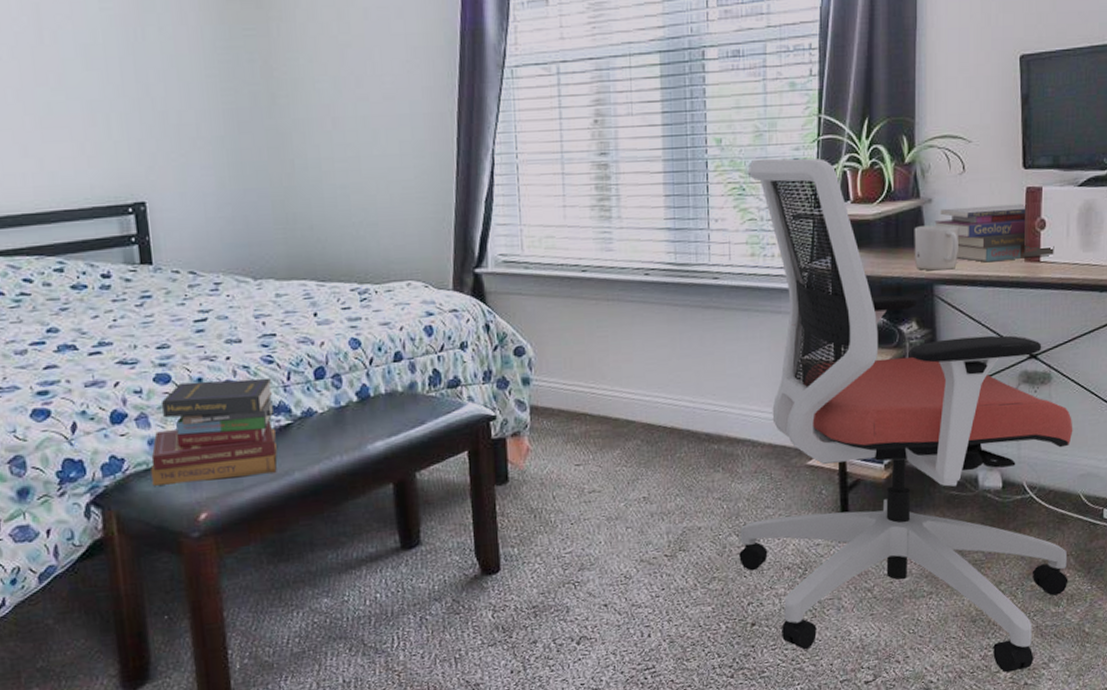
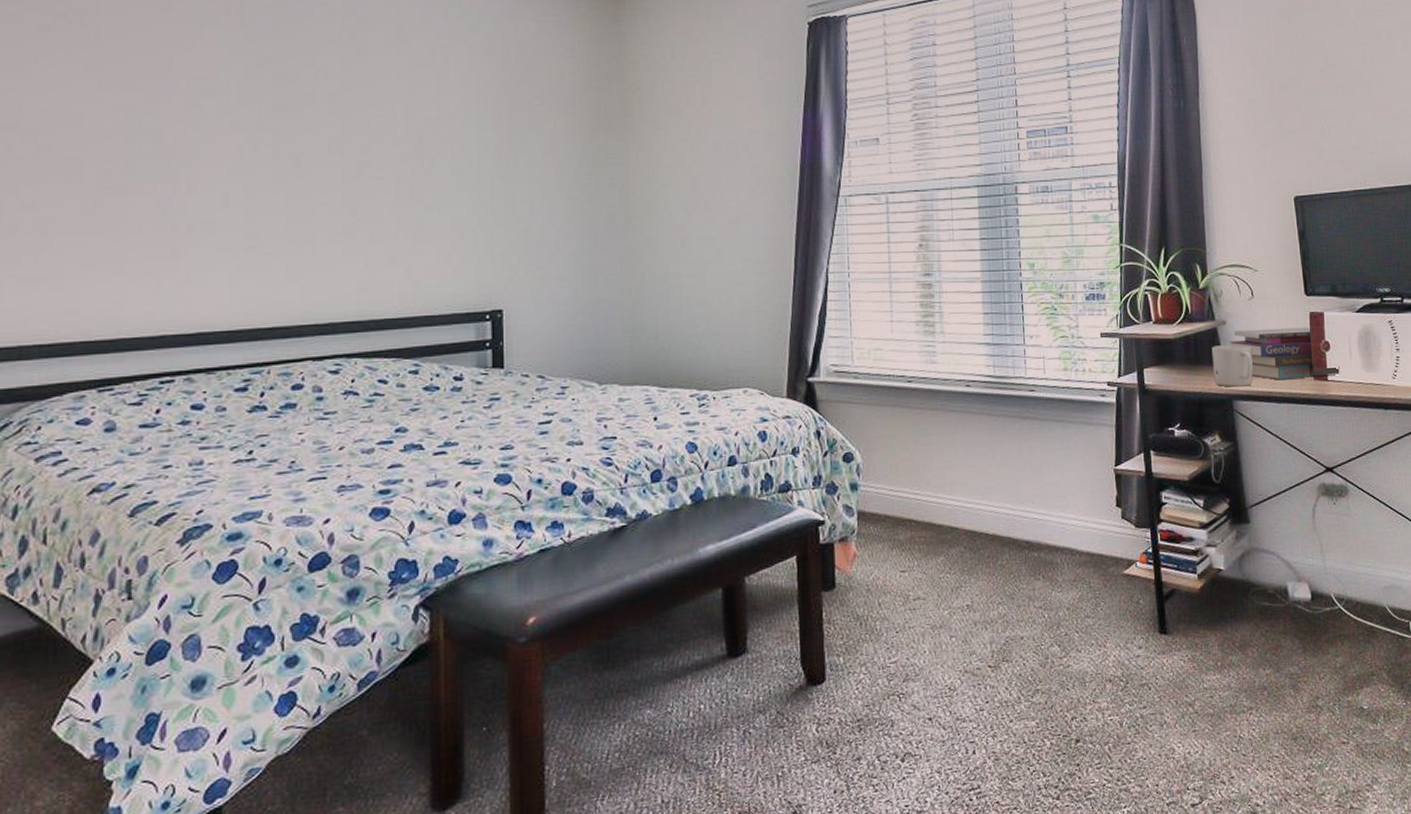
books: present [150,378,278,486] -> none [483,480,610,588]
office chair: present [739,158,1073,673] -> none [1058,281,1383,795]

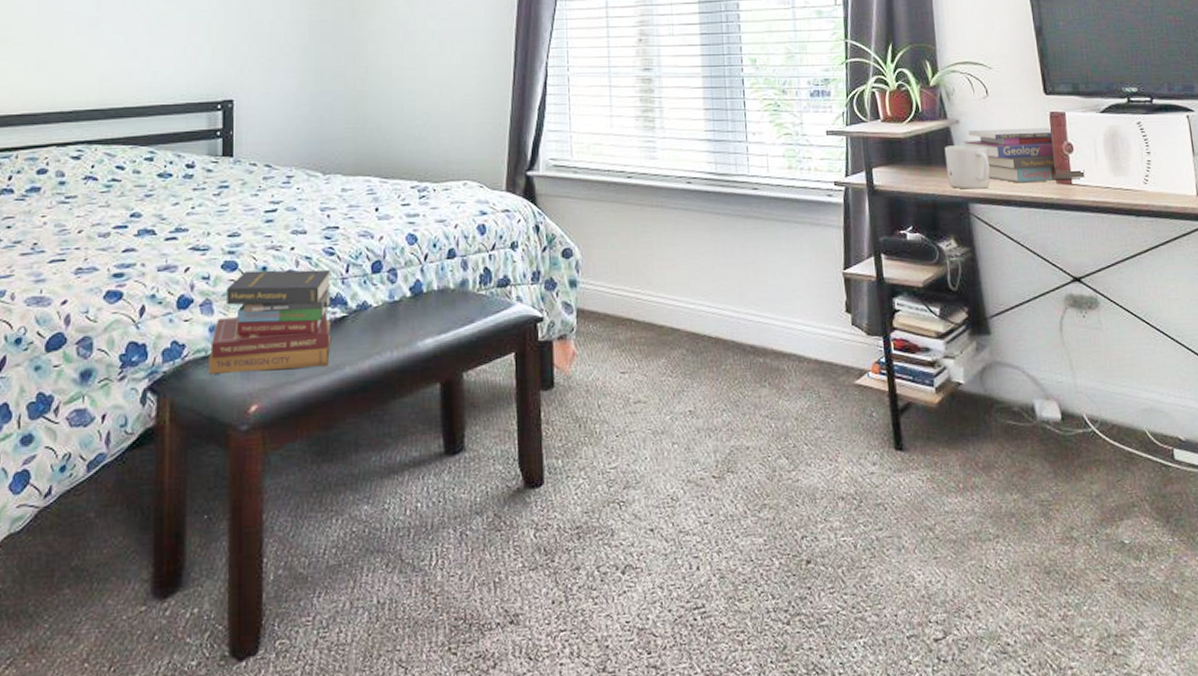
books: none [483,480,610,588] -> present [208,269,332,374]

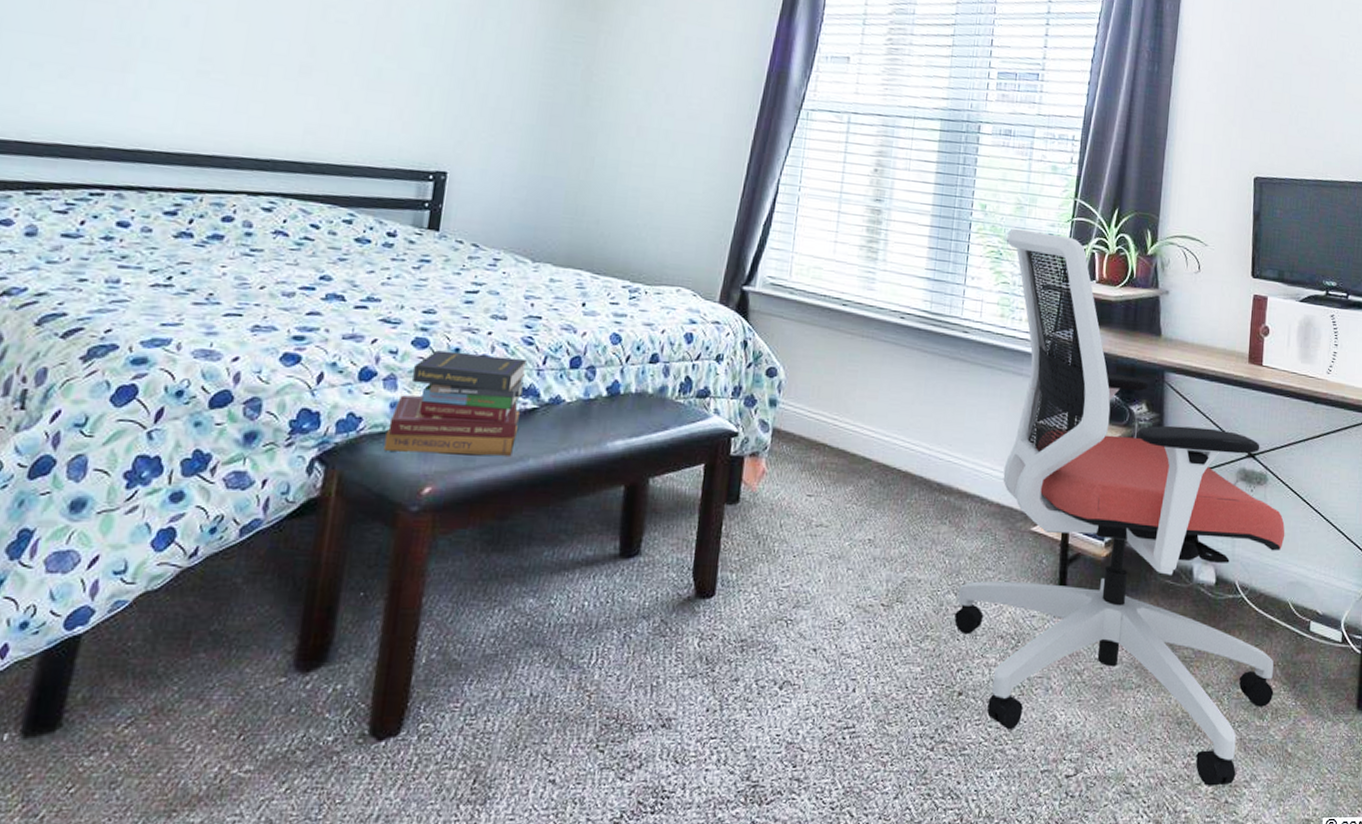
office chair: none [781,78,1147,638] -> present [954,228,1285,786]
mug: present [944,145,990,189] -> none [1149,314,1192,360]
books: present [963,127,1085,183] -> none [1169,301,1276,361]

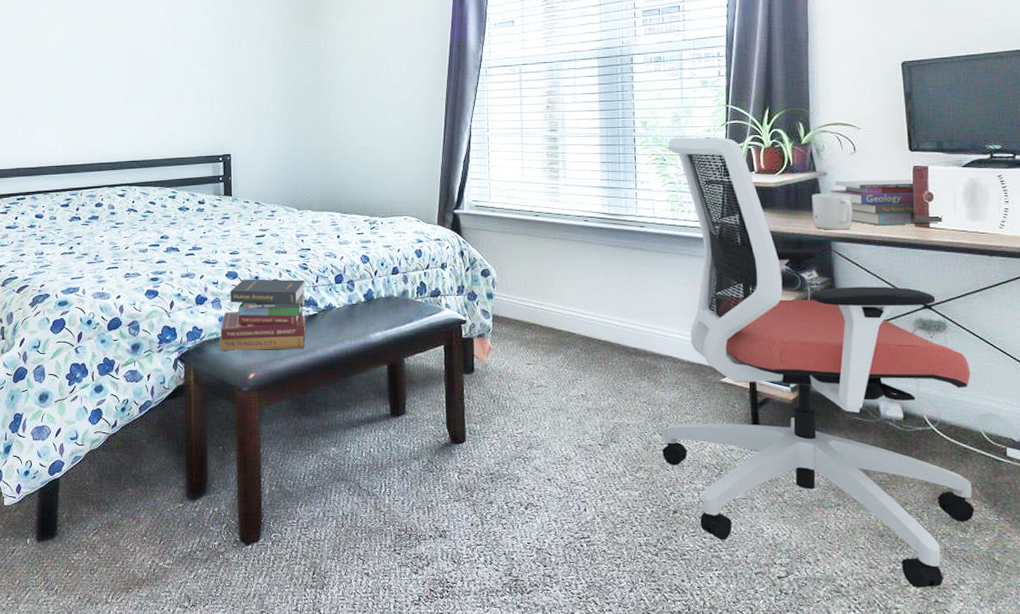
mug: none [1149,314,1192,360] -> present [811,193,853,230]
books: none [1169,301,1276,361] -> present [829,179,943,226]

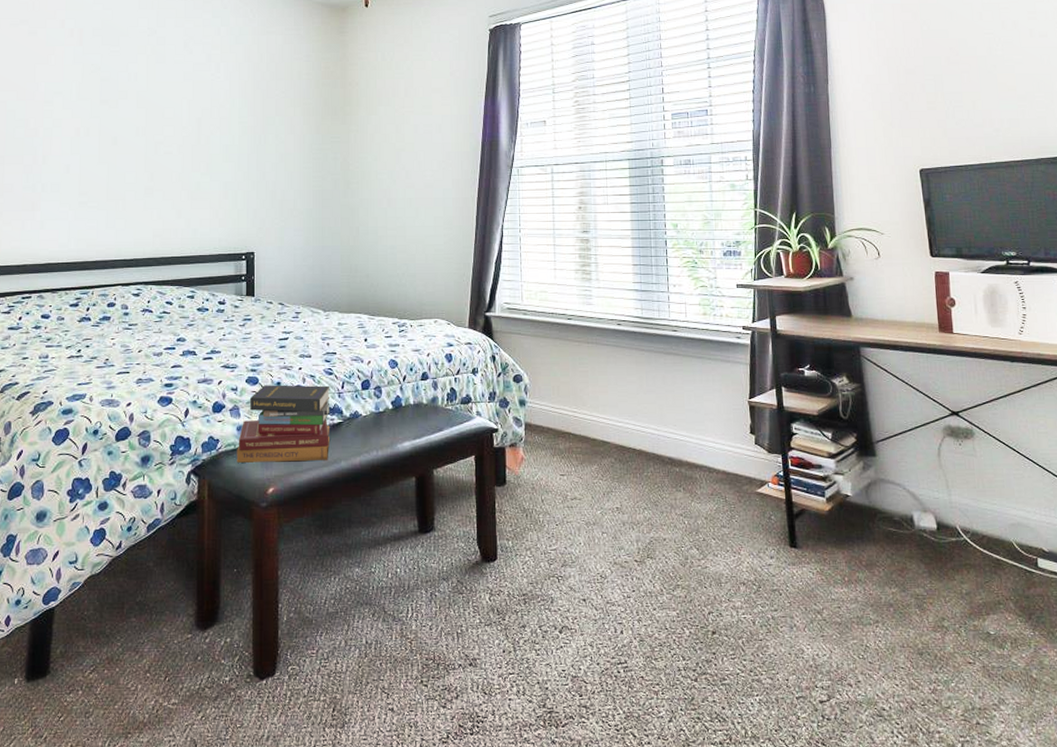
office chair: present [662,137,975,588] -> none [698,240,1011,709]
mug: present [811,193,853,230] -> none [839,298,880,335]
books: present [829,179,943,226] -> none [856,284,965,331]

